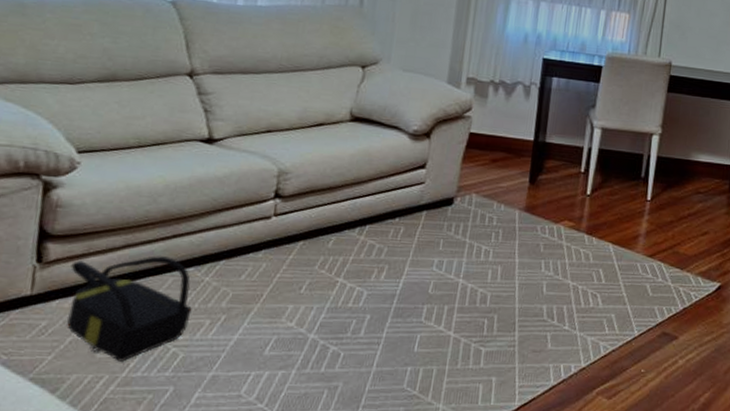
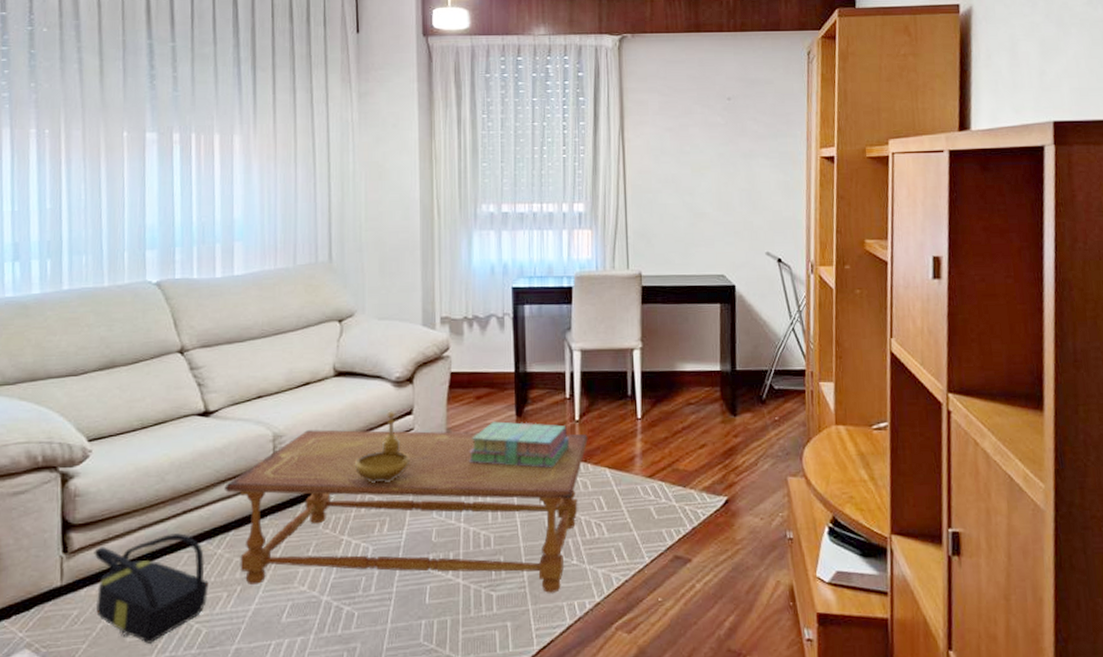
coffee table: none [220,170,597,354] -> present [224,429,588,593]
decorative bowl: none [359,163,417,231] -> present [354,412,411,483]
stack of books: none [476,185,579,236] -> present [469,421,570,467]

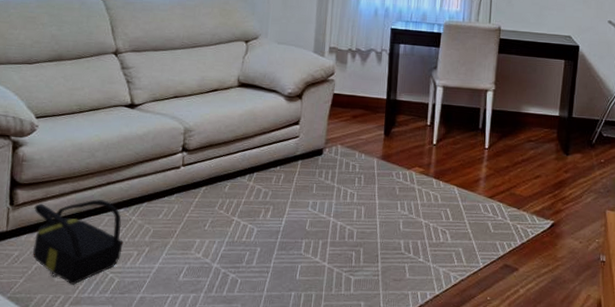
coffee table: present [224,429,588,593] -> none [141,128,442,283]
decorative bowl: present [354,412,411,483] -> none [248,121,294,178]
stack of books: present [469,421,570,467] -> none [342,138,427,180]

